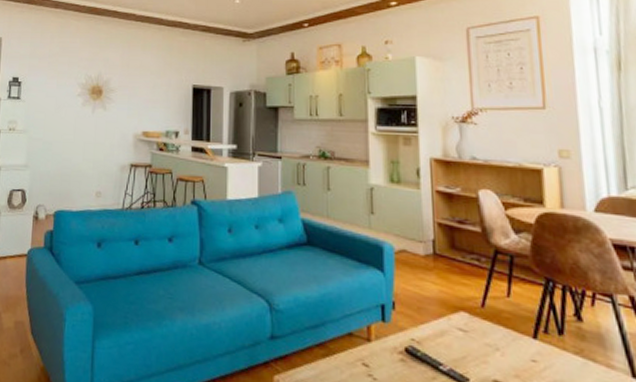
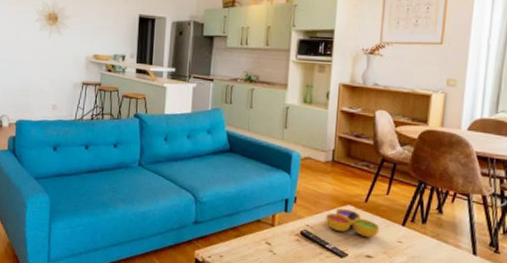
decorative bowl: none [435,315,506,356] -> present [326,208,380,238]

